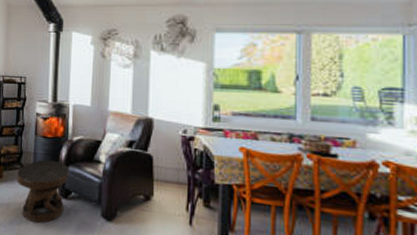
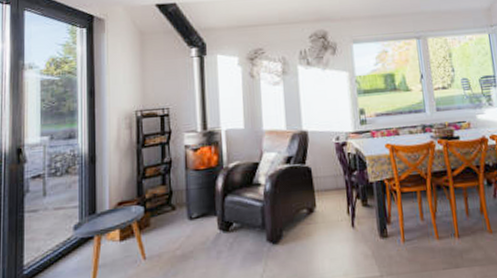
side table: present [17,160,69,223] -> none [168,193,228,268]

